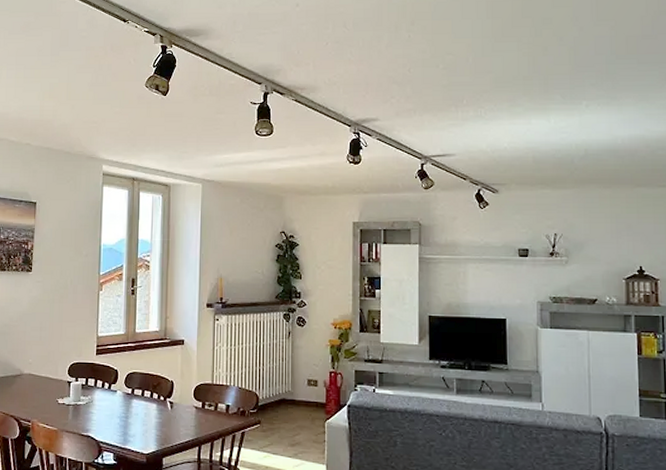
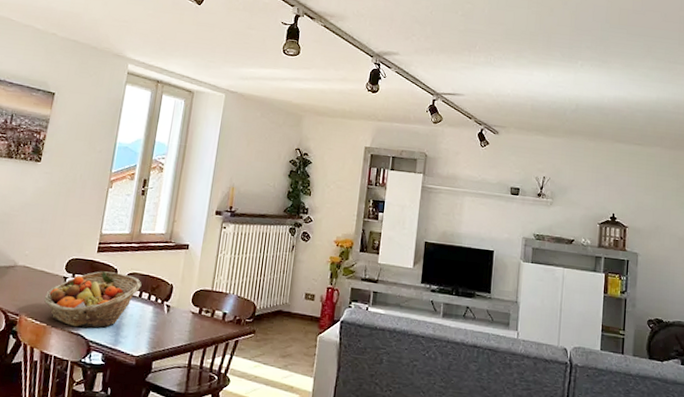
fruit basket: none [52,373,143,430] -> present [43,271,142,328]

